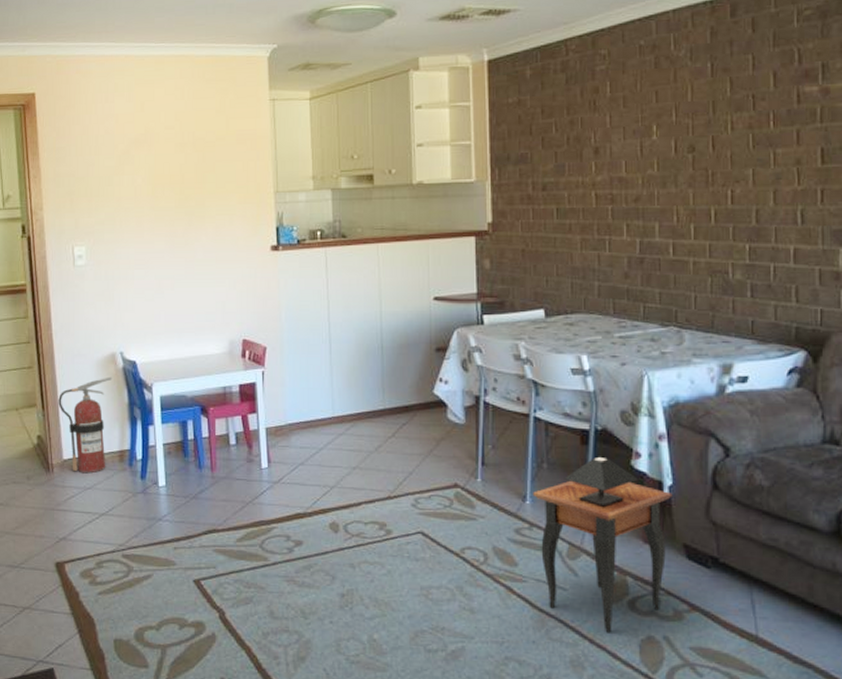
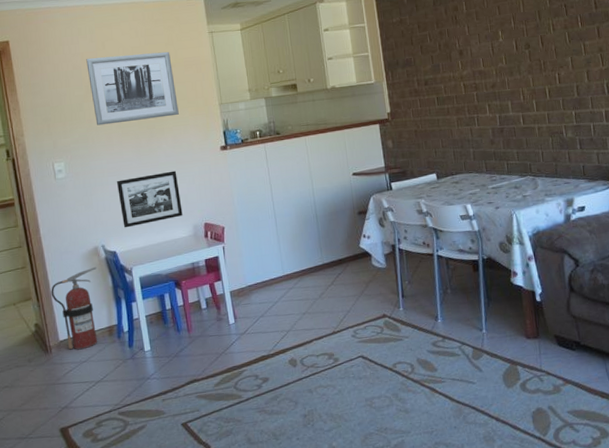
wall art: none [121,120,224,206] -> present [86,51,179,126]
picture frame: none [143,270,218,334] -> present [116,170,183,228]
side table: present [533,456,673,633] -> none [443,278,544,411]

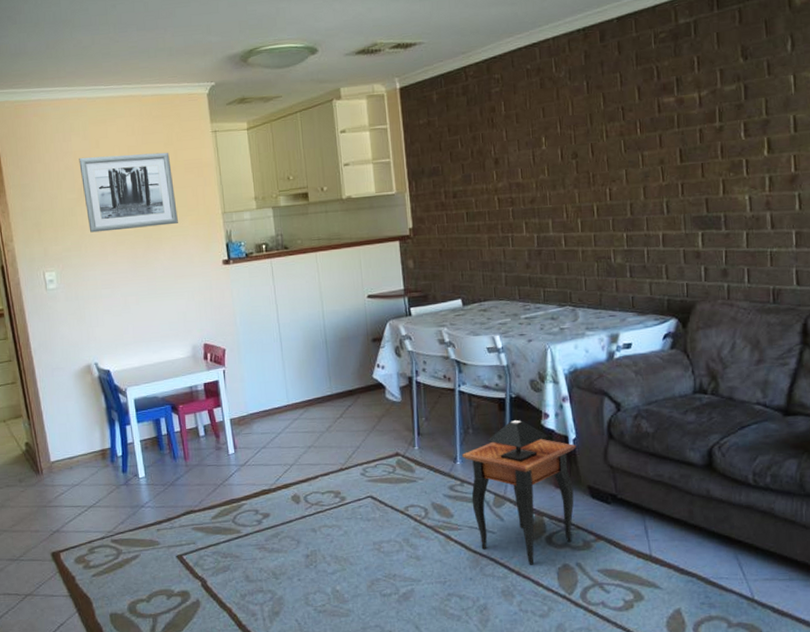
fire extinguisher: present [51,266,98,350] -> none [42,385,91,473]
picture frame: present [116,170,183,228] -> none [110,285,181,346]
side table: none [443,278,544,411] -> present [462,419,577,565]

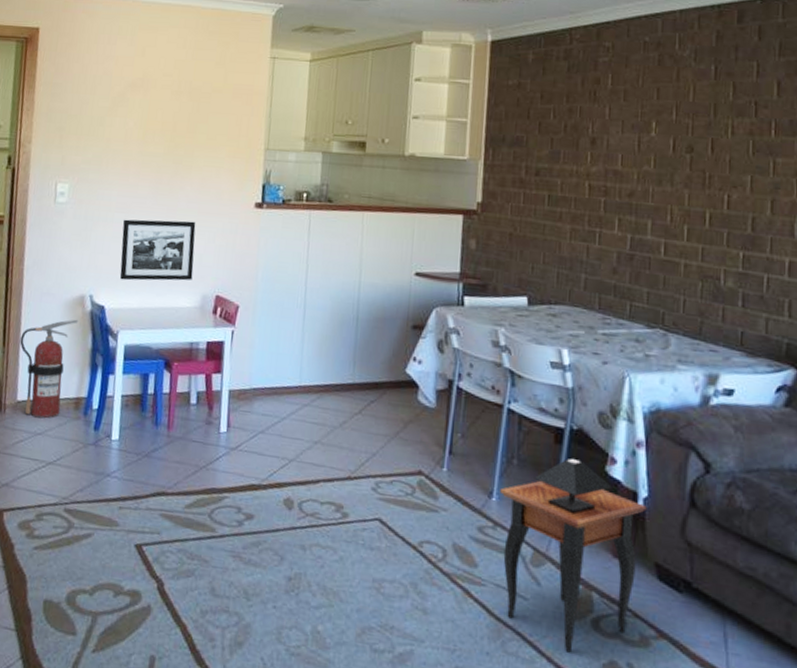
fire extinguisher: none [42,385,91,473] -> present [20,319,79,418]
wall art: present [79,152,178,233] -> none [115,64,219,154]
picture frame: none [110,285,181,346] -> present [119,219,196,281]

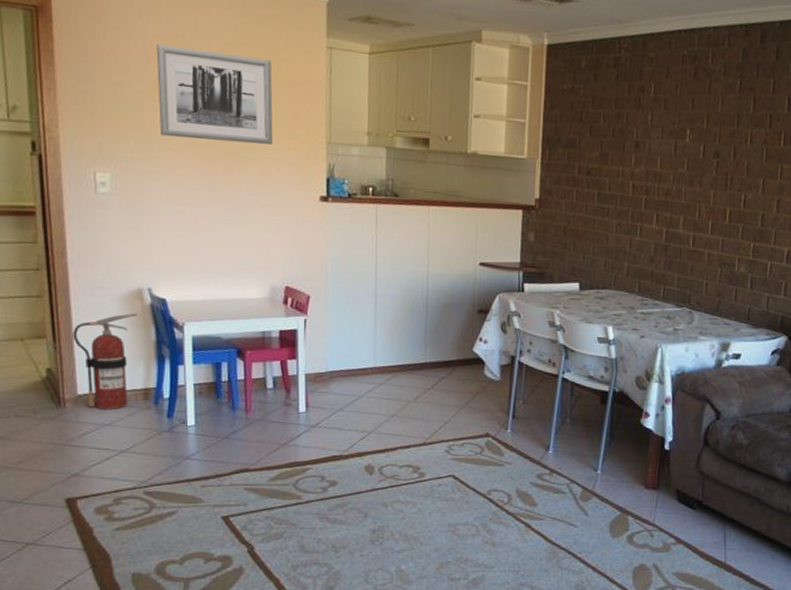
wall art: none [115,64,219,154] -> present [156,43,273,145]
picture frame: present [119,219,196,281] -> none [177,211,260,273]
side table: present [500,457,647,653] -> none [556,414,672,562]

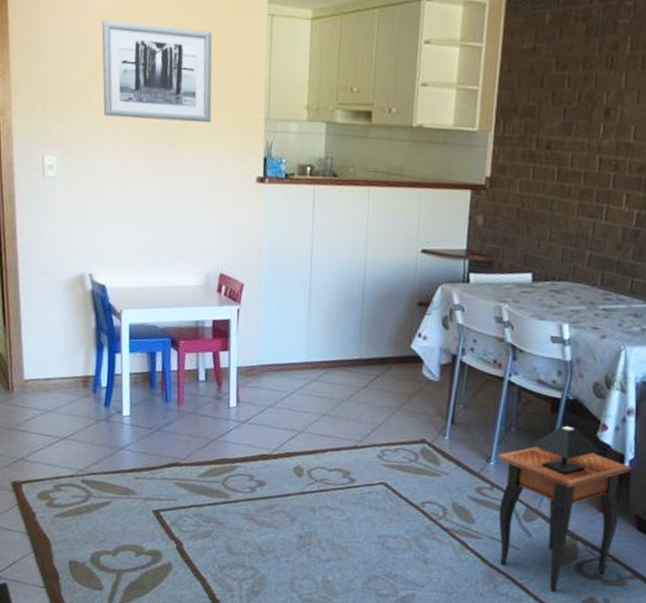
fire extinguisher: present [73,312,138,410] -> none [21,298,80,396]
side table: none [556,414,672,562] -> present [498,425,632,592]

